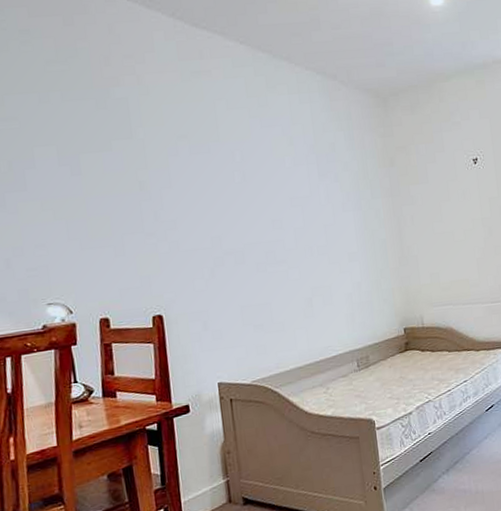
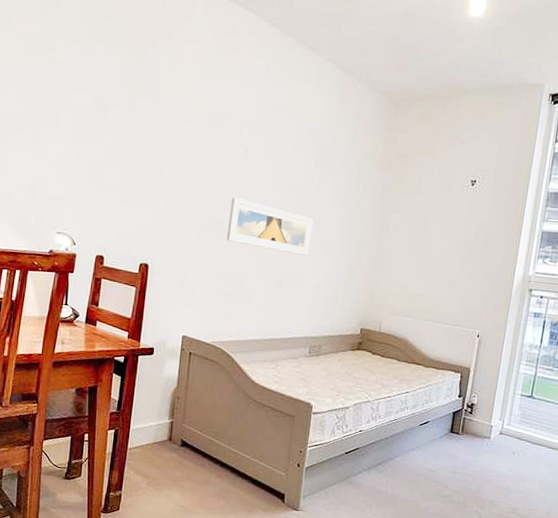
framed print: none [238,223,333,271] -> present [226,197,314,256]

